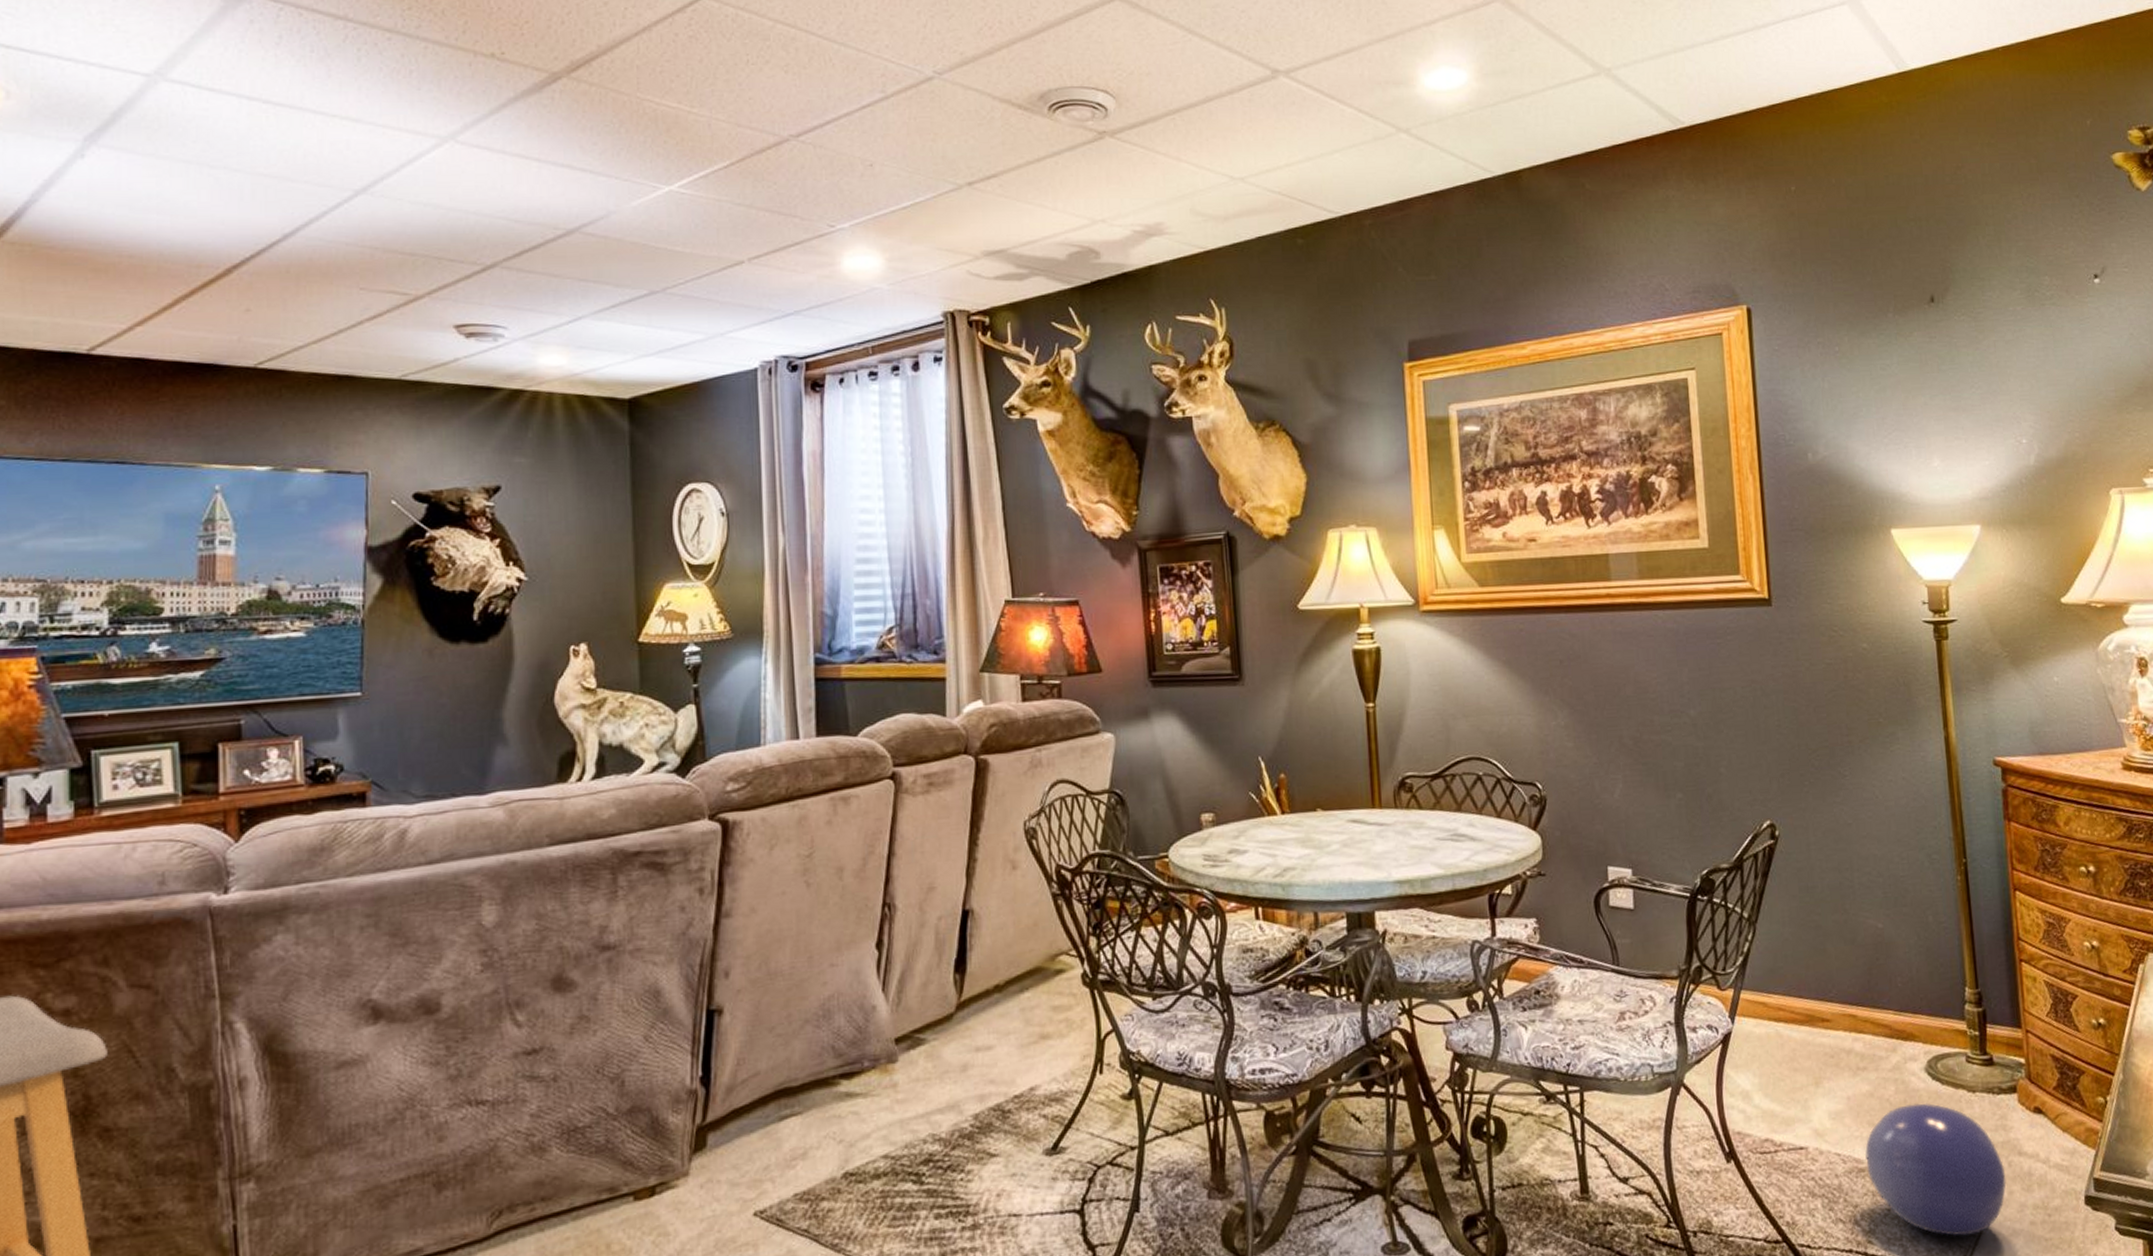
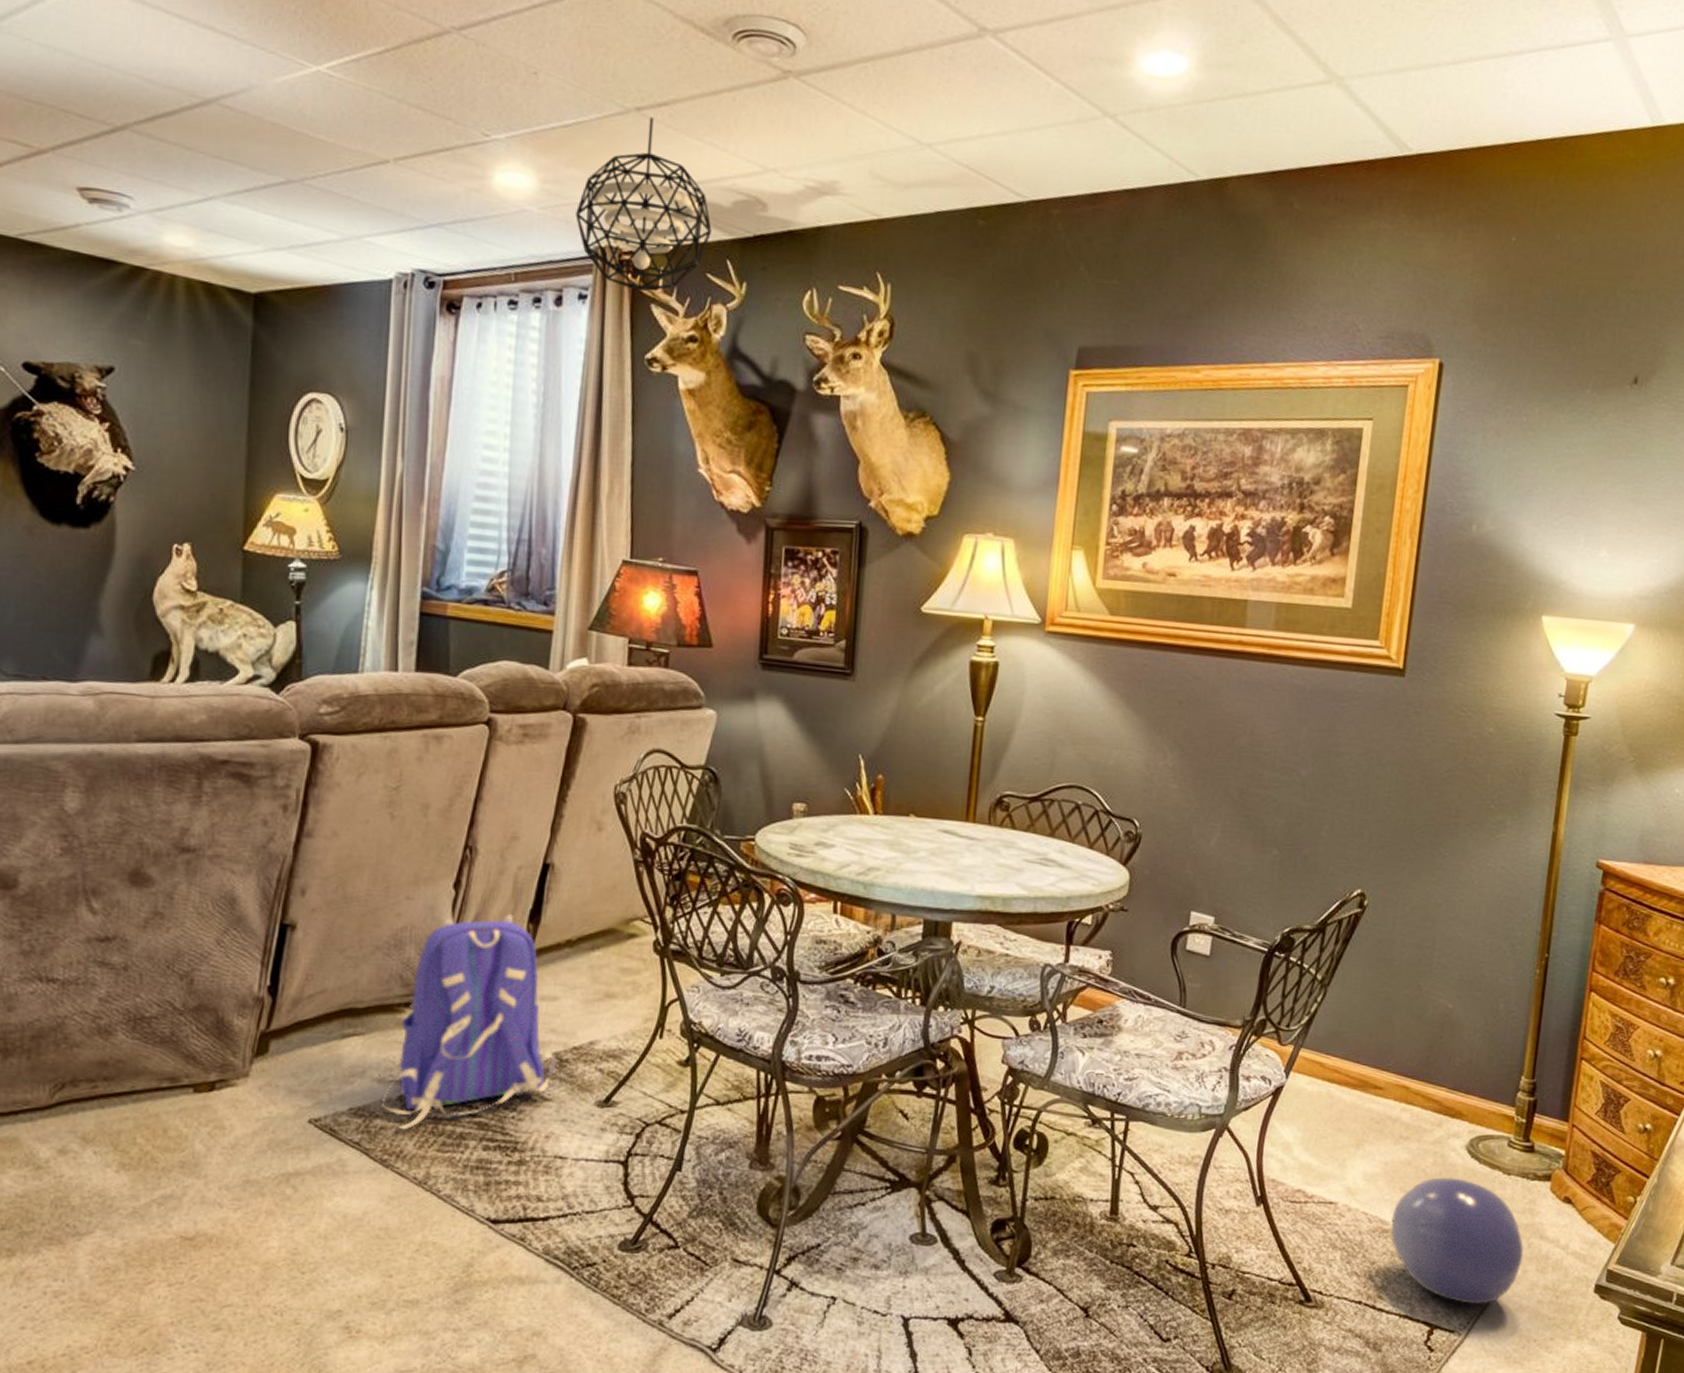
backpack: none [819,967,1000,1210] -> present [377,914,557,1130]
pendant light: none [923,189,1051,347] -> present [575,117,712,292]

